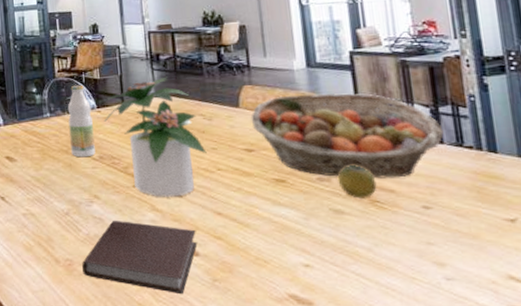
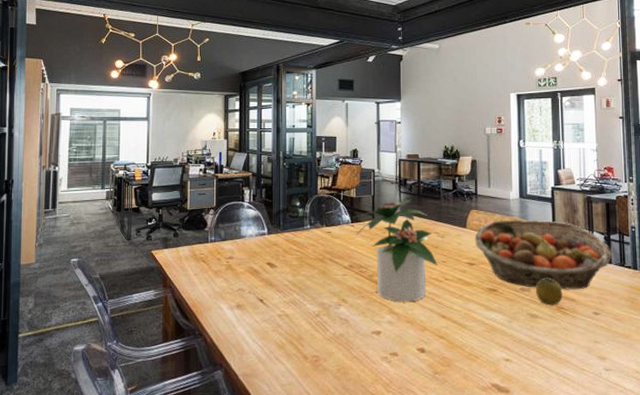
bottle: present [67,84,95,158] -> none [326,201,347,266]
notebook: present [82,220,197,295] -> none [327,321,424,386]

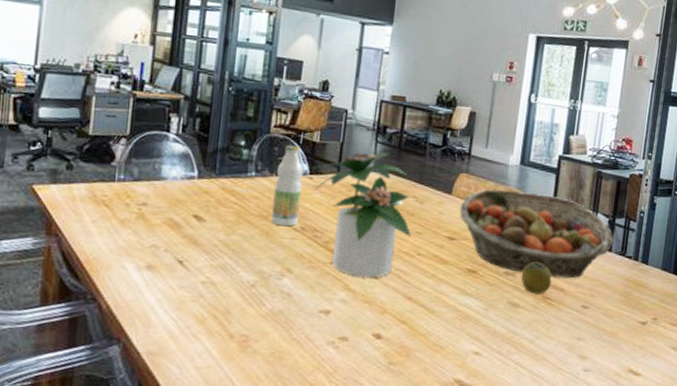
bottle: none [326,201,347,266] -> present [271,145,304,227]

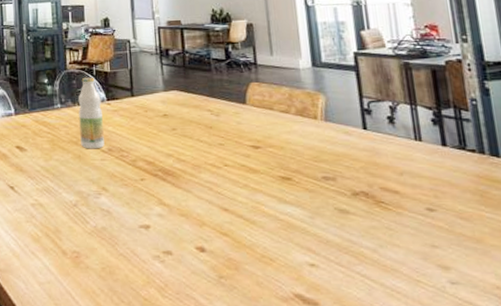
potted plant: present [314,151,411,278] -> none [113,71,214,191]
fruit basket: present [459,189,614,279] -> none [257,93,447,179]
fruit: present [521,263,552,295] -> none [342,165,382,199]

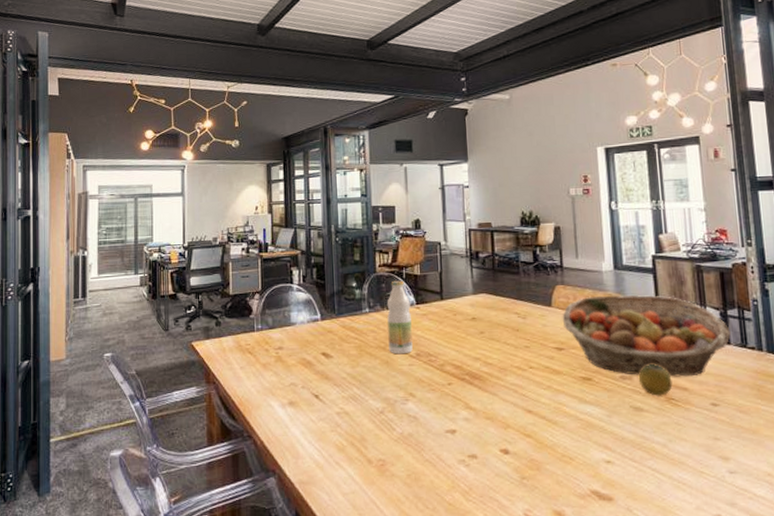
fruit basket: none [257,93,447,179] -> present [562,295,731,377]
fruit: none [342,165,382,199] -> present [638,364,673,396]

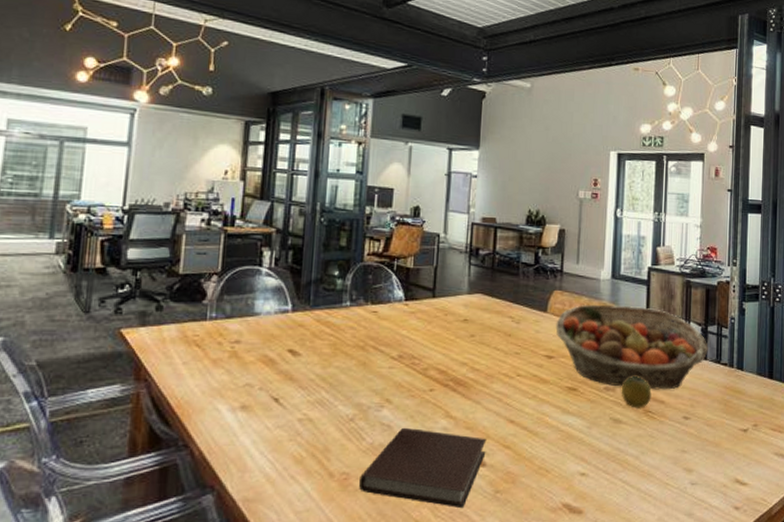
bottle: present [387,280,413,355] -> none [368,272,399,356]
notebook: none [395,418,508,494] -> present [359,427,487,509]

